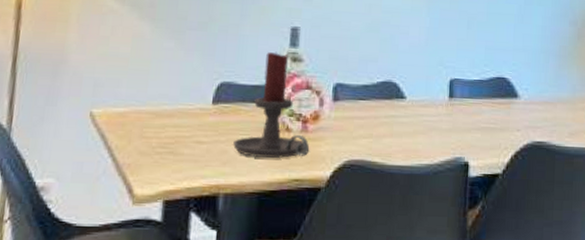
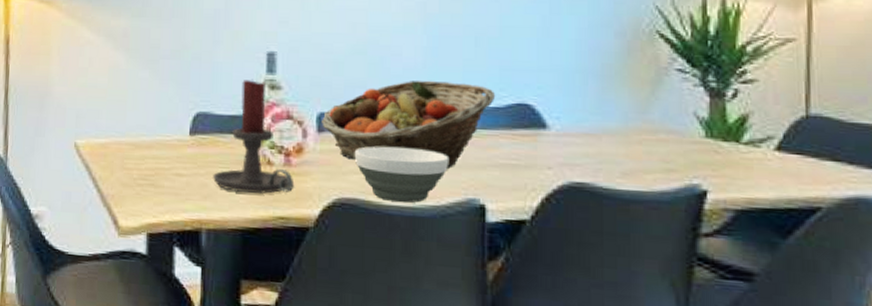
fruit basket: none [337,56,481,132] -> present [322,80,496,169]
bowl: none [364,113,442,162] -> present [354,146,448,203]

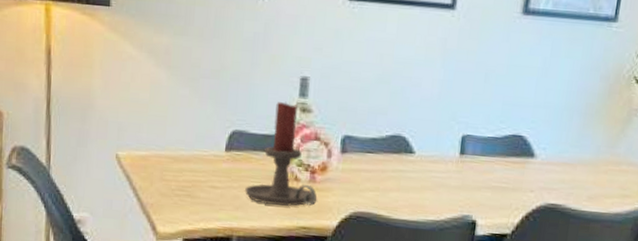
fruit basket: present [322,80,496,169] -> none [345,110,497,189]
bowl: present [354,146,448,203] -> none [371,168,451,218]

